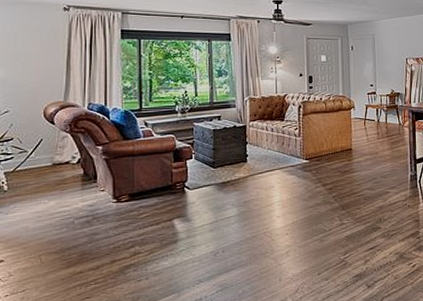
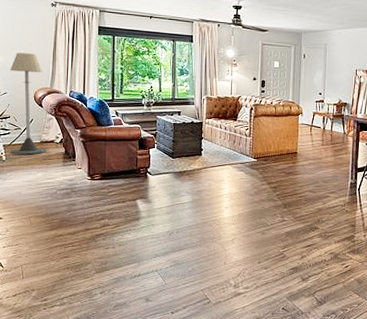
floor lamp: none [13,64,61,182] -> present [10,53,47,155]

